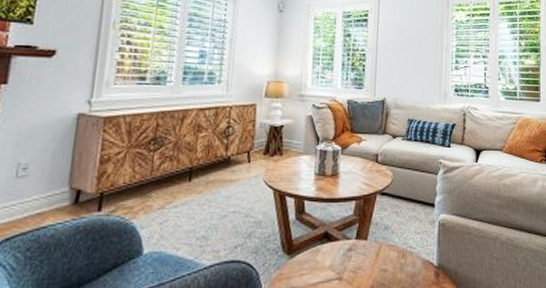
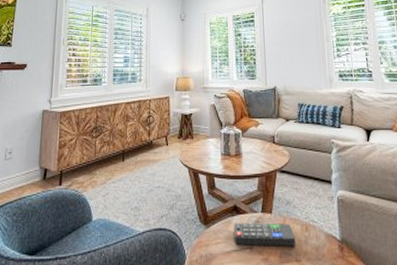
remote control: none [321,250,390,277] -> present [233,222,295,246]

